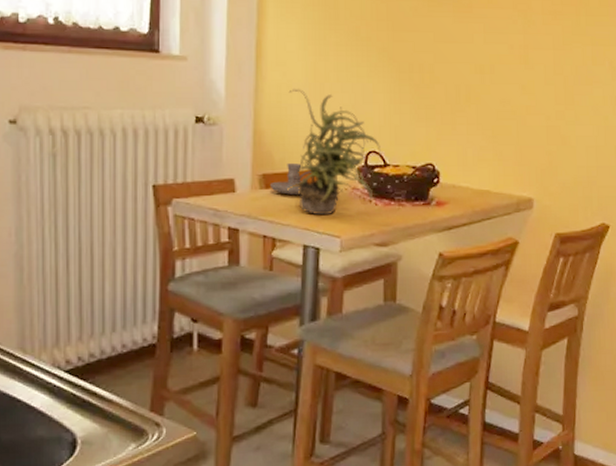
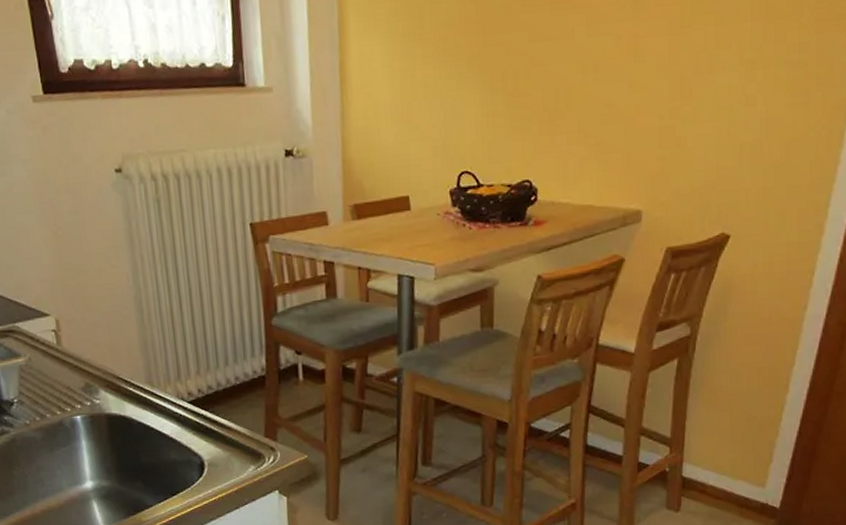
candle holder: present [271,162,312,195] -> none [362,190,403,224]
potted plant: present [286,89,382,216] -> none [375,111,475,243]

